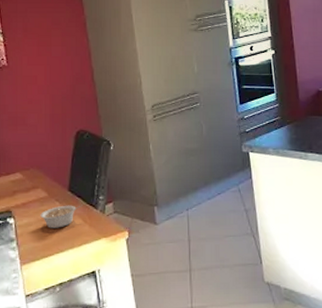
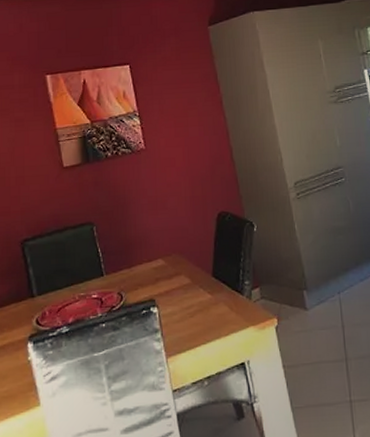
legume: present [40,205,83,228] -> none [184,291,228,317]

